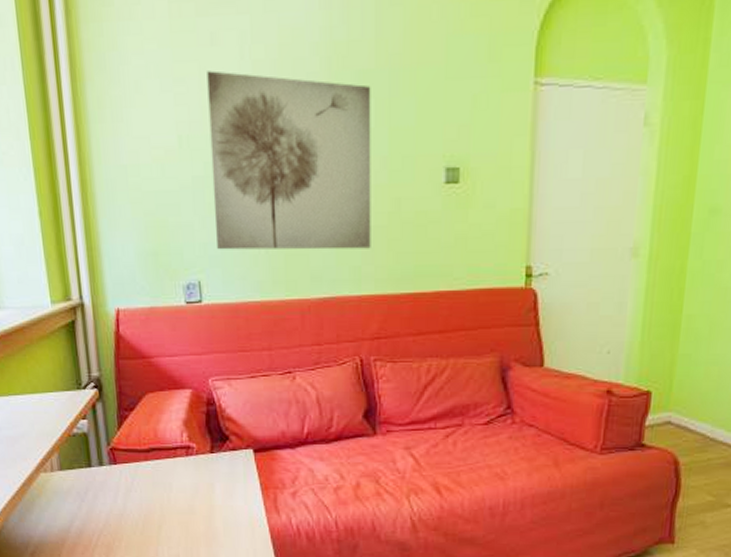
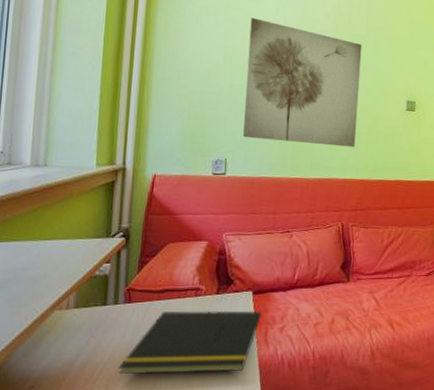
notepad: none [115,472,268,543] -> present [118,310,262,375]

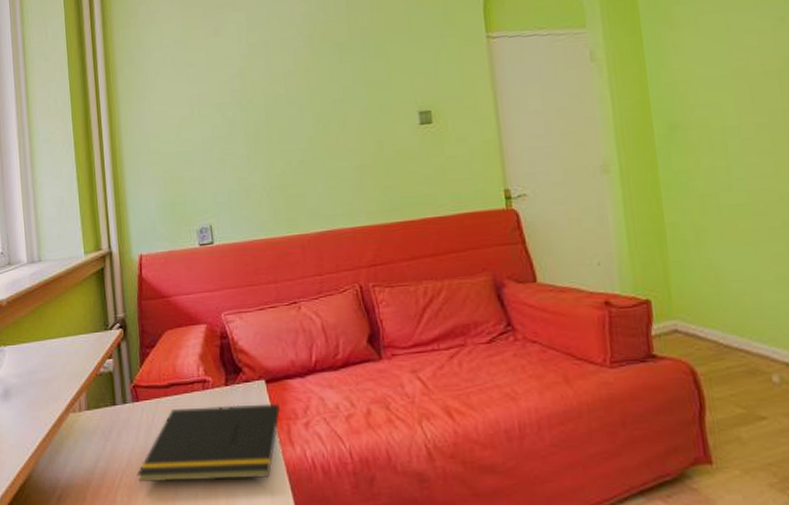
wall art: present [243,17,362,148] -> none [212,53,360,197]

